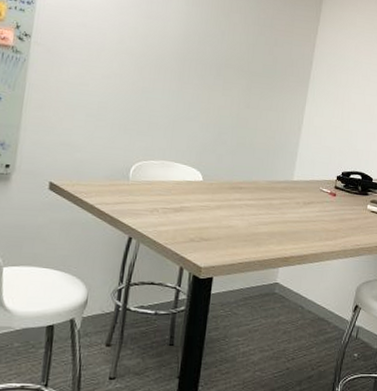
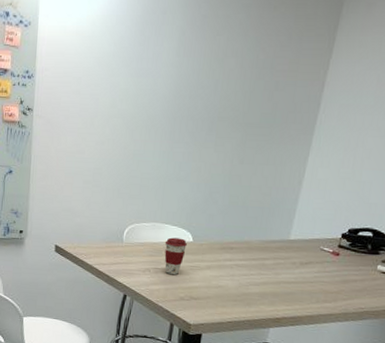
coffee cup: none [174,176,197,215] -> present [164,237,187,275]

